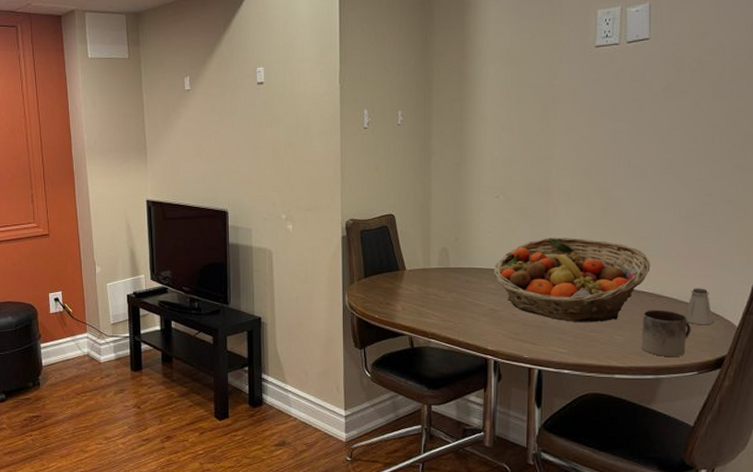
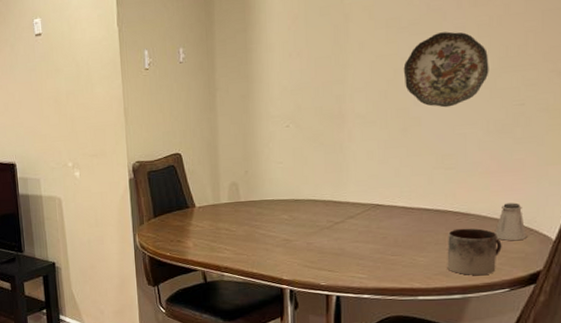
fruit basket: present [493,237,650,322] -> none [286,161,456,247]
decorative plate: none [605,121,681,192] -> present [403,31,489,108]

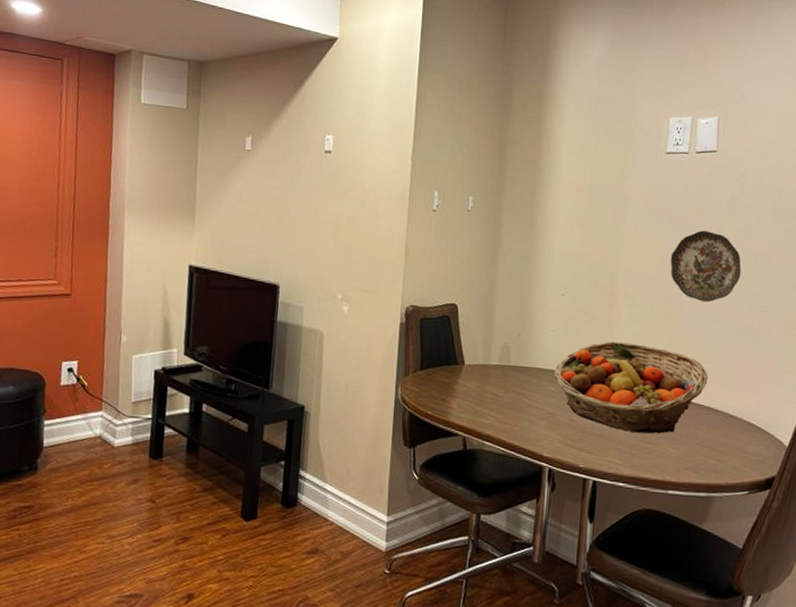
fruit basket: none [286,161,456,247] -> present [554,341,708,434]
mug: present [447,228,502,275] -> none [696,424,744,475]
saltshaker: present [495,203,526,241] -> none [738,404,765,444]

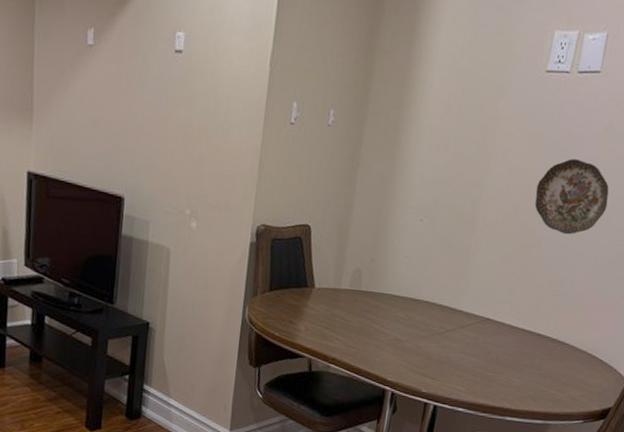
fruit basket: present [554,341,708,434] -> none [404,270,560,364]

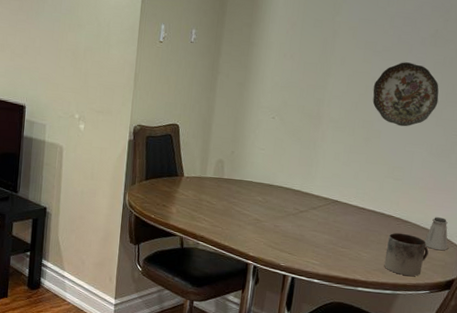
mug: none [536,355,586,404] -> present [384,232,429,276]
saltshaker: none [581,338,608,376] -> present [424,217,448,251]

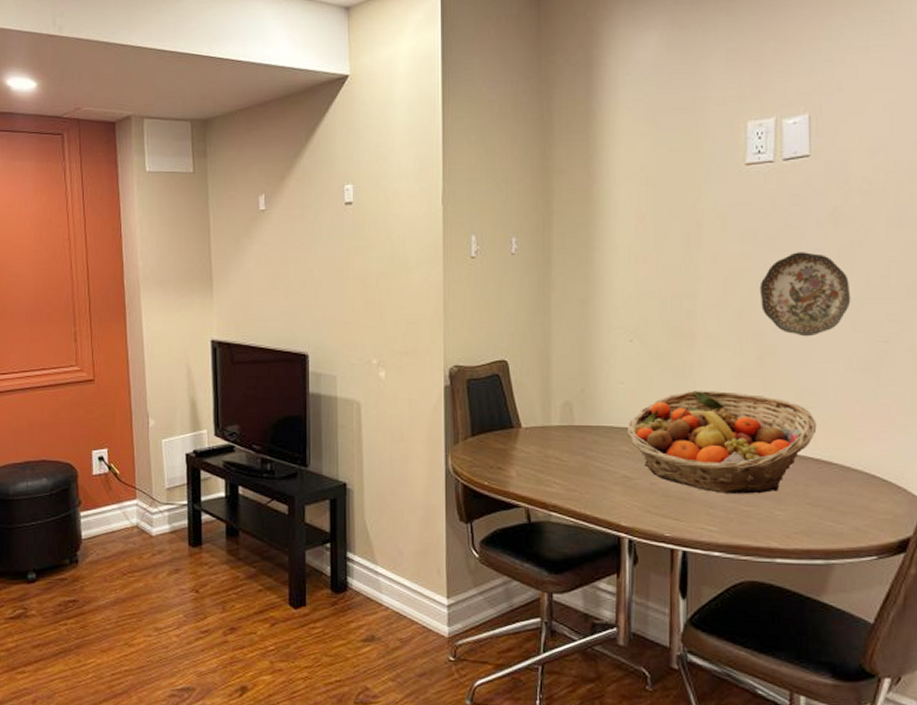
fruit basket: none [262,159,401,240] -> present [627,390,817,494]
mug: present [384,232,429,276] -> none [808,479,868,537]
saltshaker: present [424,217,448,251] -> none [860,454,894,500]

